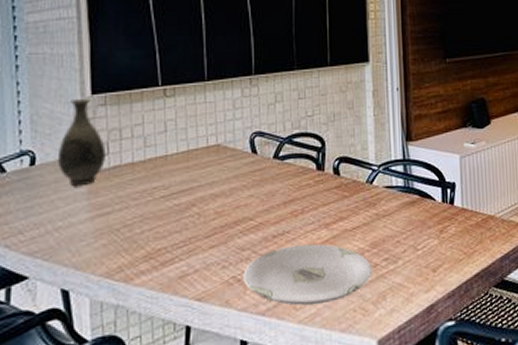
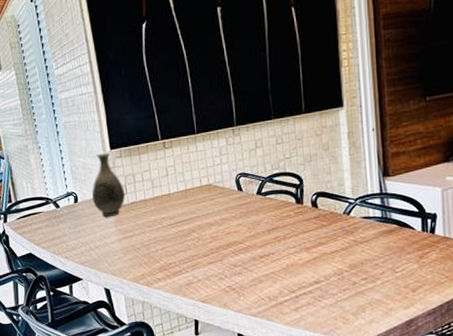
plate: present [243,244,372,306] -> none [237,263,352,312]

